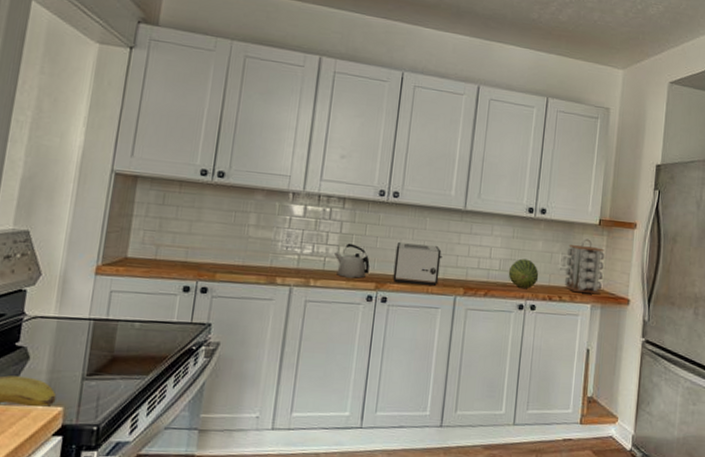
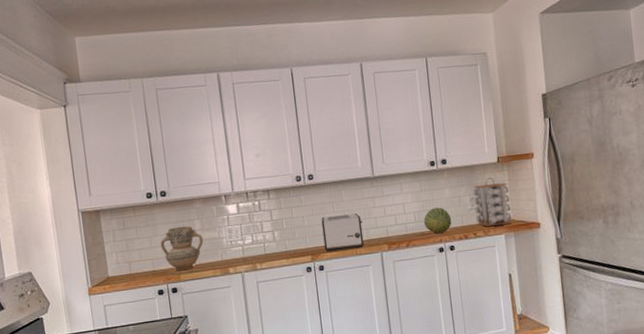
ceramic jug: none [201,216,255,270] -> present [160,226,203,271]
kettle: present [333,243,370,279] -> none [270,227,303,257]

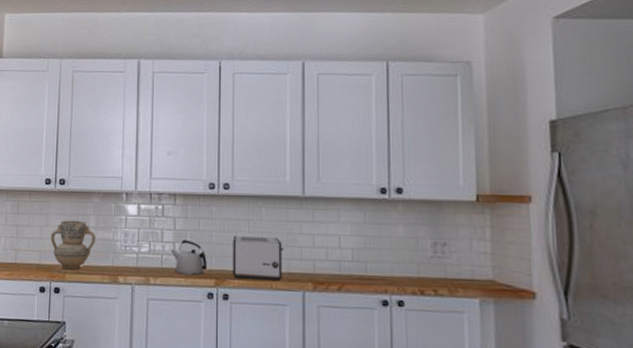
kettle: none [270,227,303,257] -> present [170,239,207,276]
fruit: present [423,207,452,234] -> none [364,247,404,282]
spice rack: present [472,177,512,227] -> none [437,219,492,287]

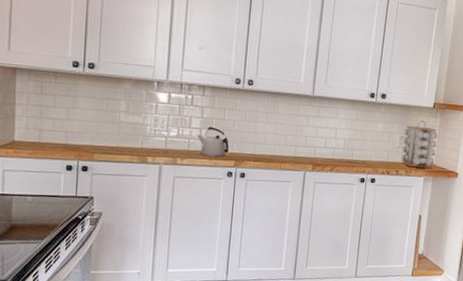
ceramic jug: present [50,220,96,270] -> none [78,103,126,151]
toaster: present [232,236,284,282] -> none [250,125,293,164]
spice rack: none [437,219,492,287] -> present [401,120,438,169]

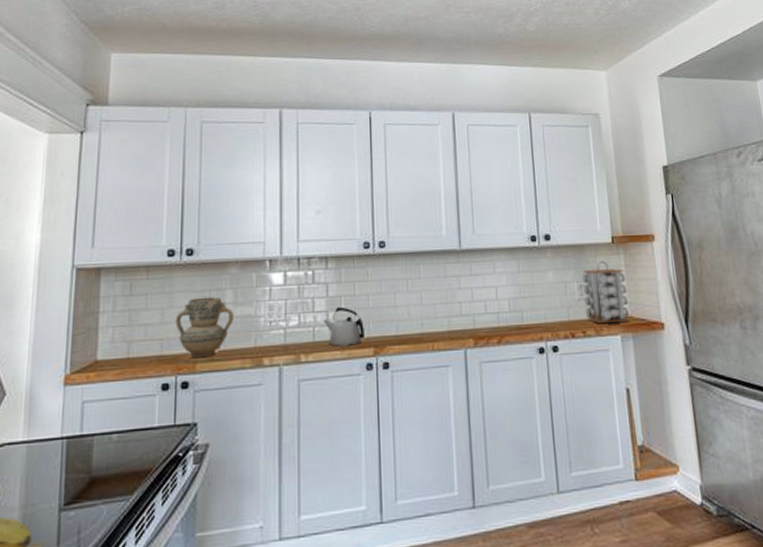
ceramic jug: none [78,103,126,151] -> present [175,297,234,359]

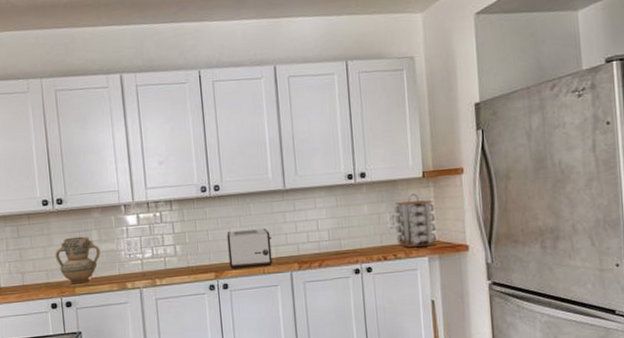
kettle: present [322,307,364,348] -> none [171,241,207,273]
toaster: none [391,295,444,345] -> present [226,229,273,270]

